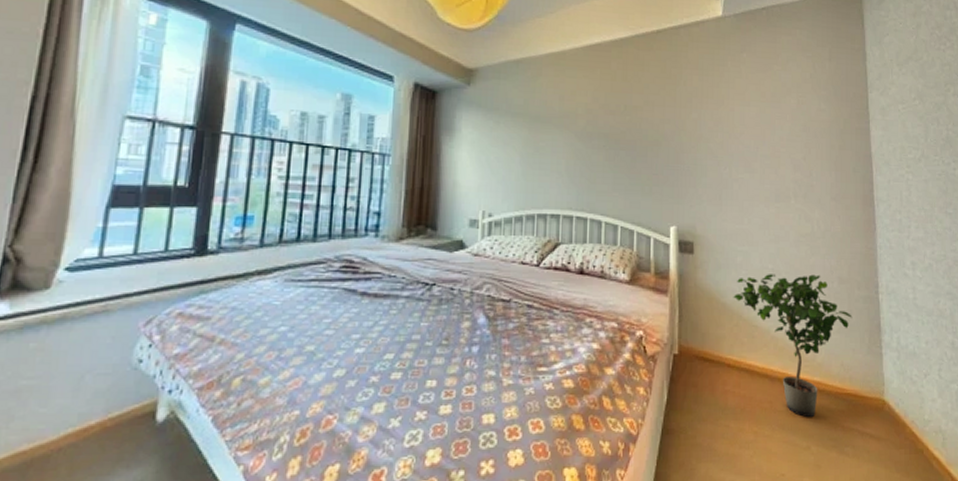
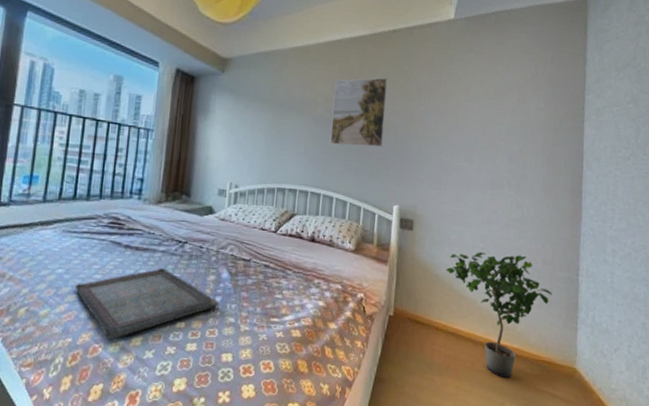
serving tray: none [302,317,476,410] -> present [75,268,219,341]
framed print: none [594,83,655,162] -> present [329,77,388,148]

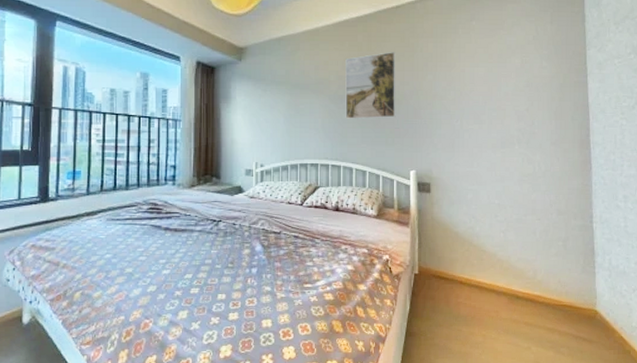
serving tray: present [75,268,219,341] -> none [123,246,255,316]
potted plant: present [445,252,553,379] -> none [464,208,569,325]

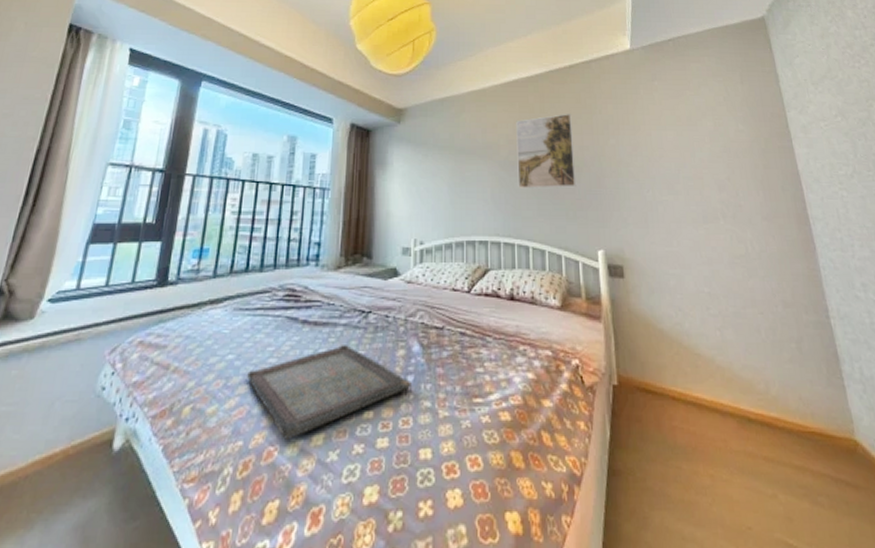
serving tray: none [123,246,255,316] -> present [247,345,412,441]

